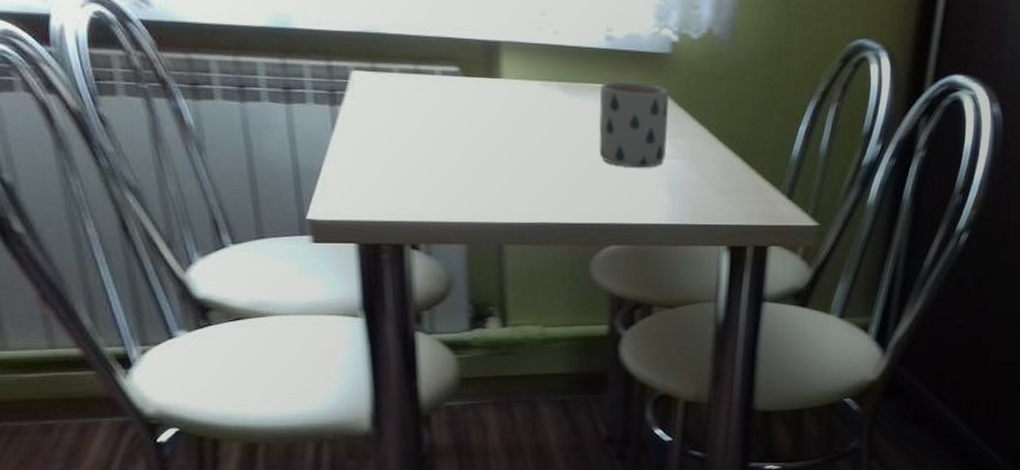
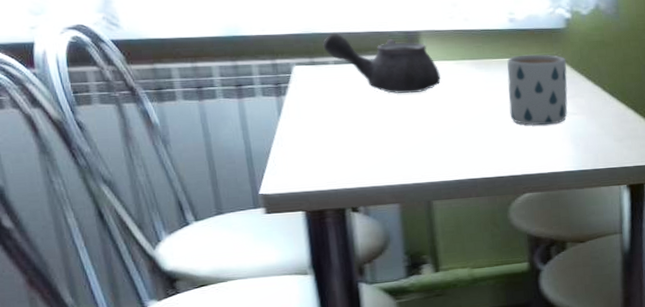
teapot: none [387,34,522,116] -> present [323,32,441,94]

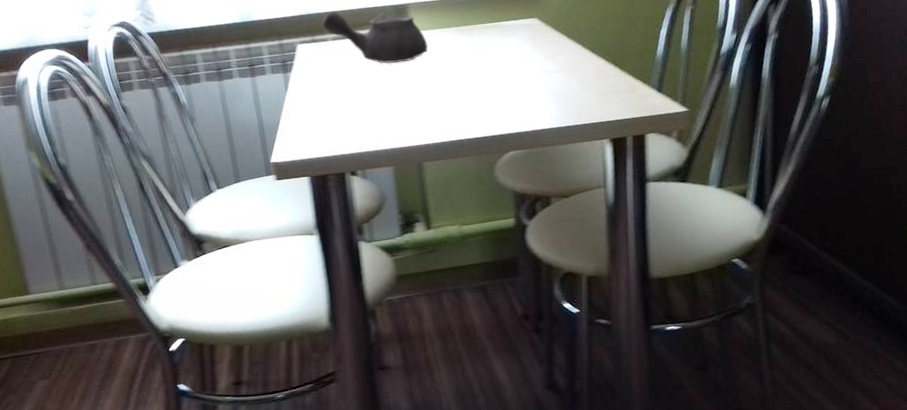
mug: present [507,54,568,126] -> none [489,16,549,86]

